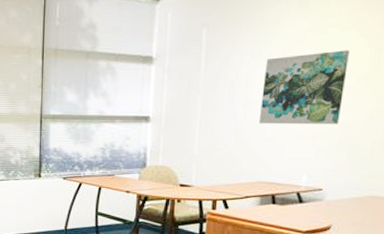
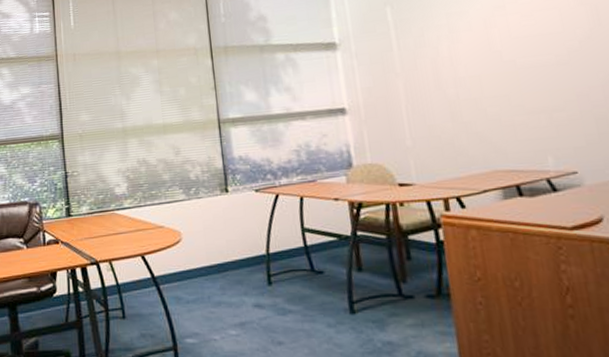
wall art: present [258,50,349,125] -> none [467,10,574,103]

